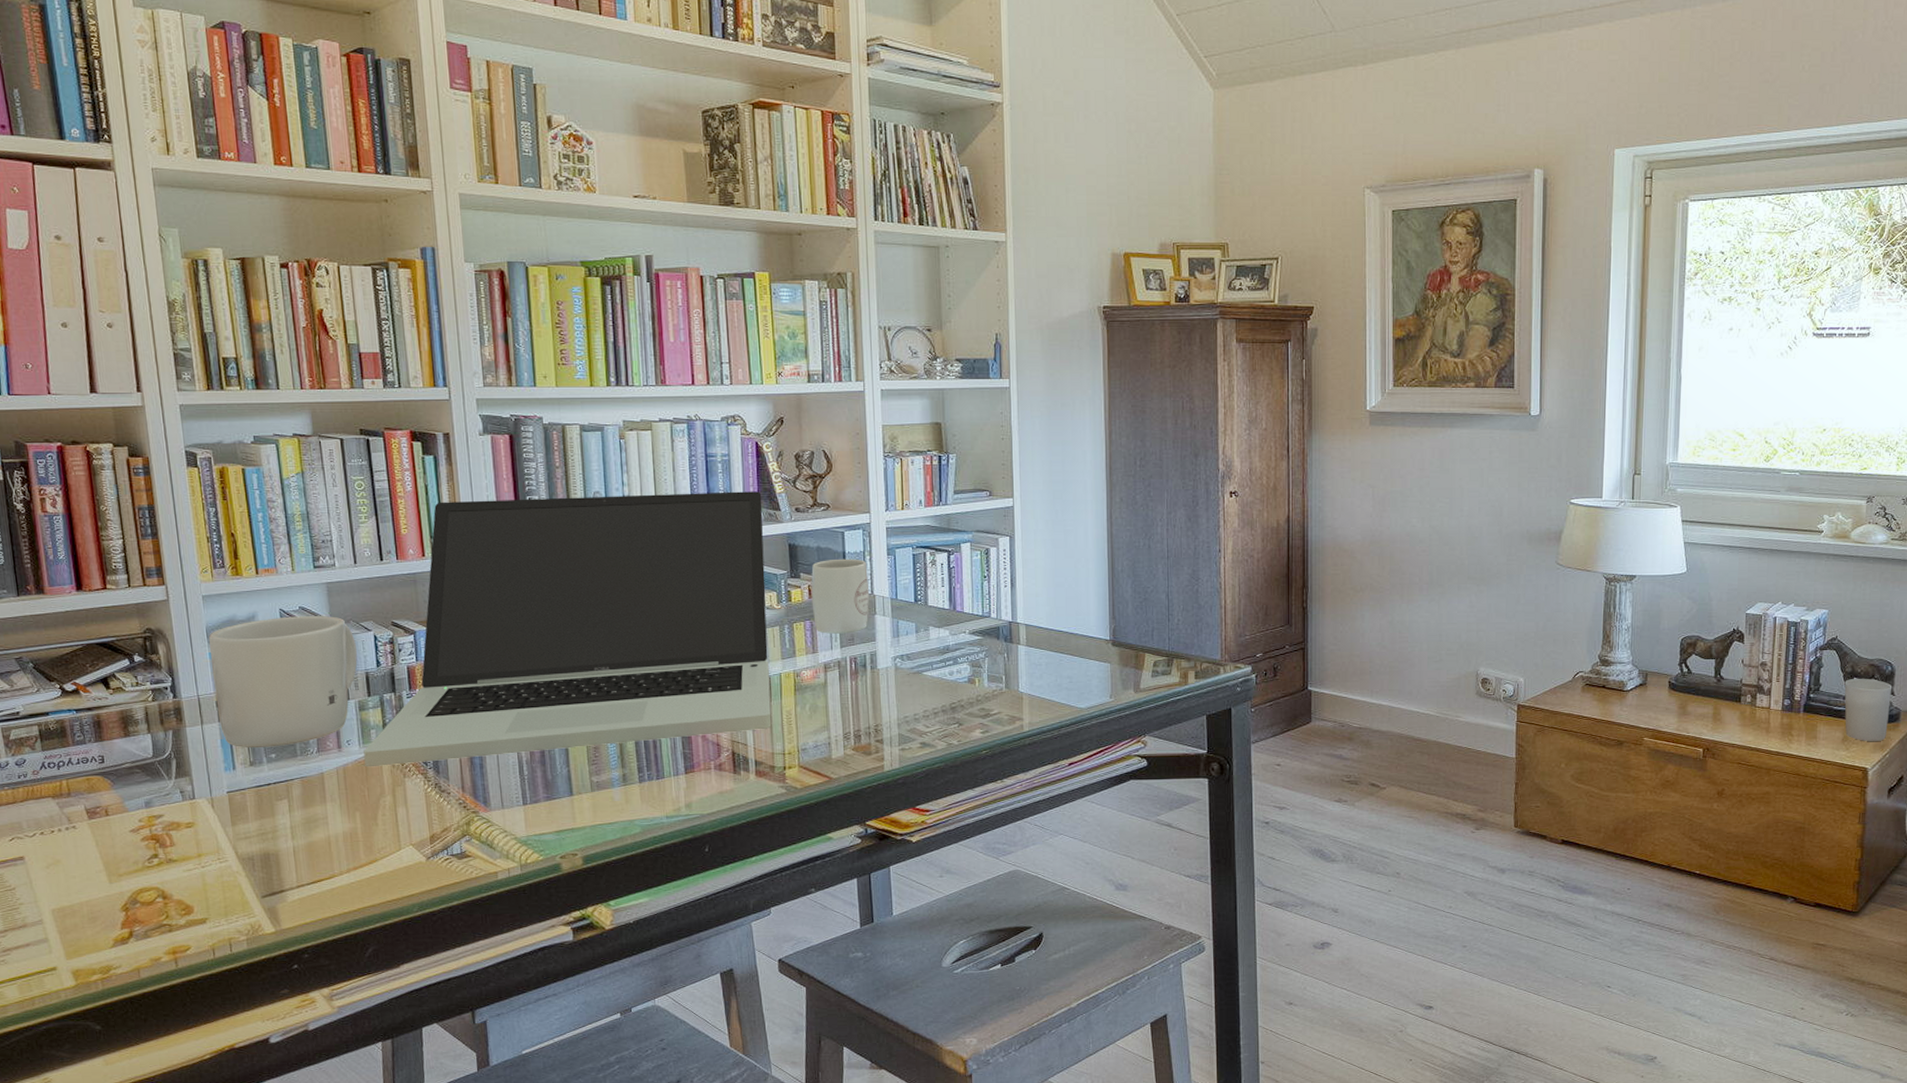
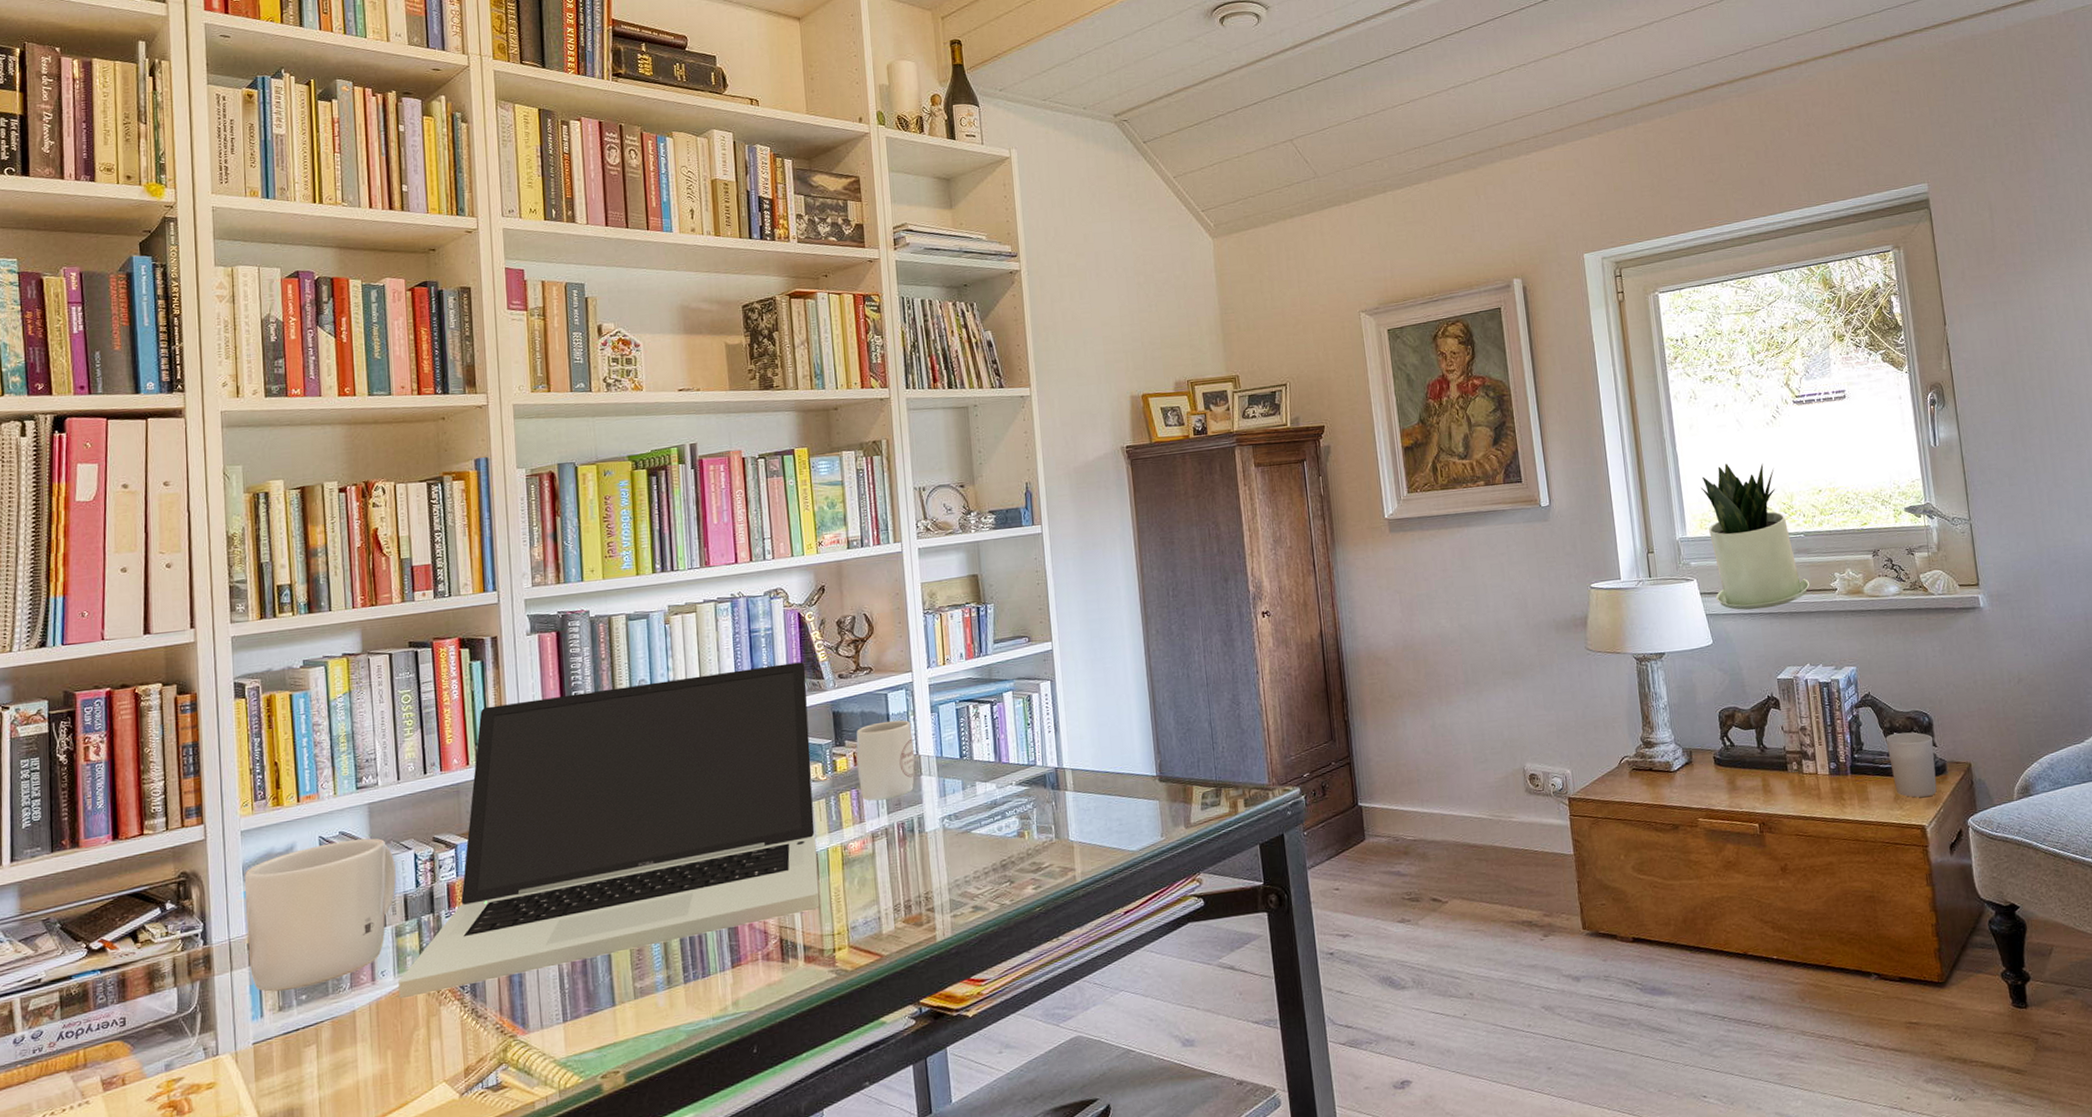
planter: none [1696,391,1797,543] -> present [1700,463,1810,611]

